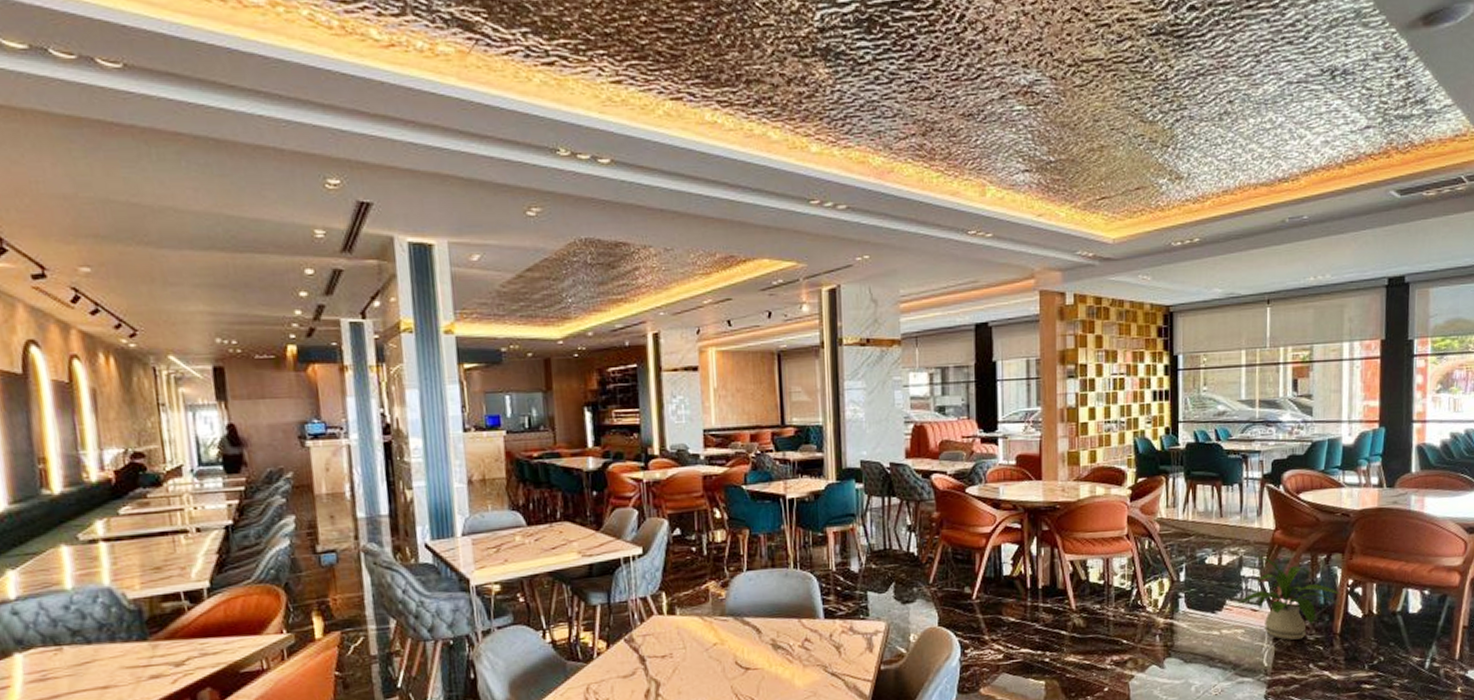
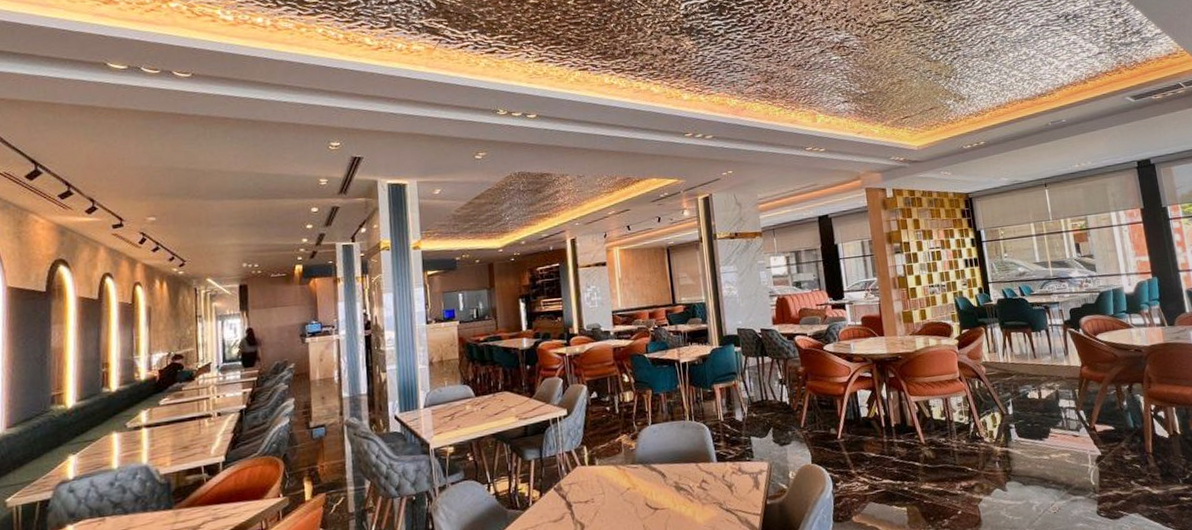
house plant: present [1239,555,1341,640] -> none [1061,388,1148,461]

